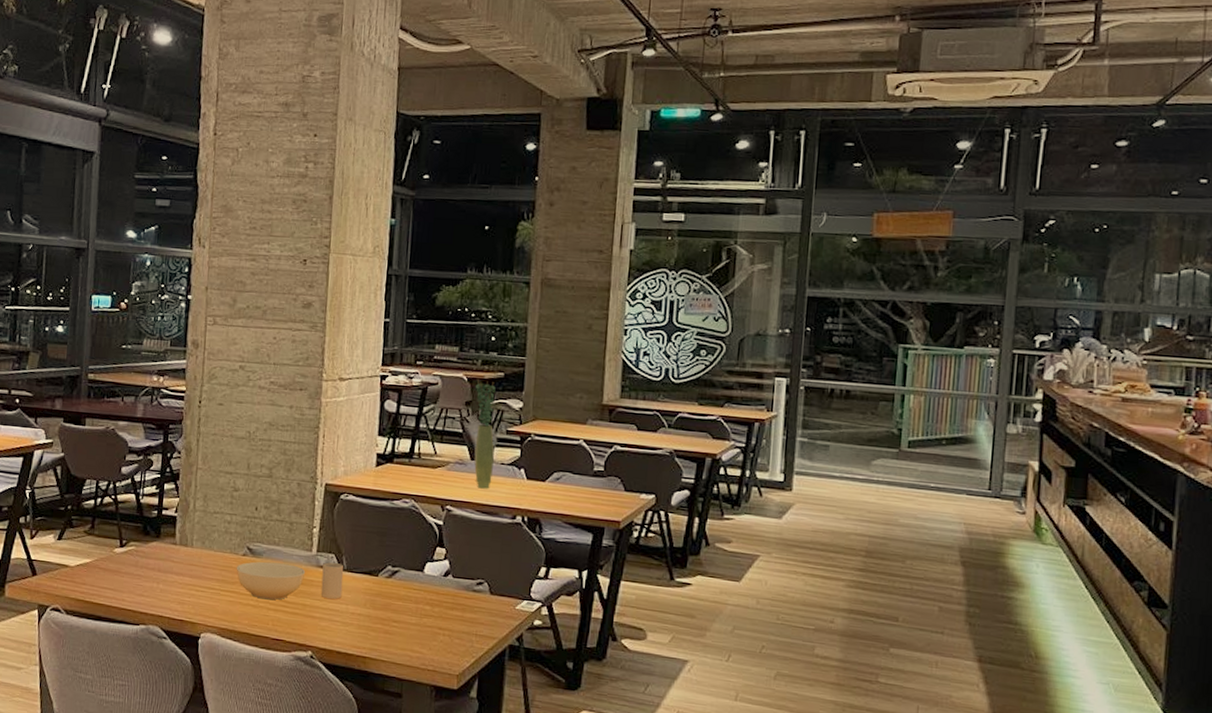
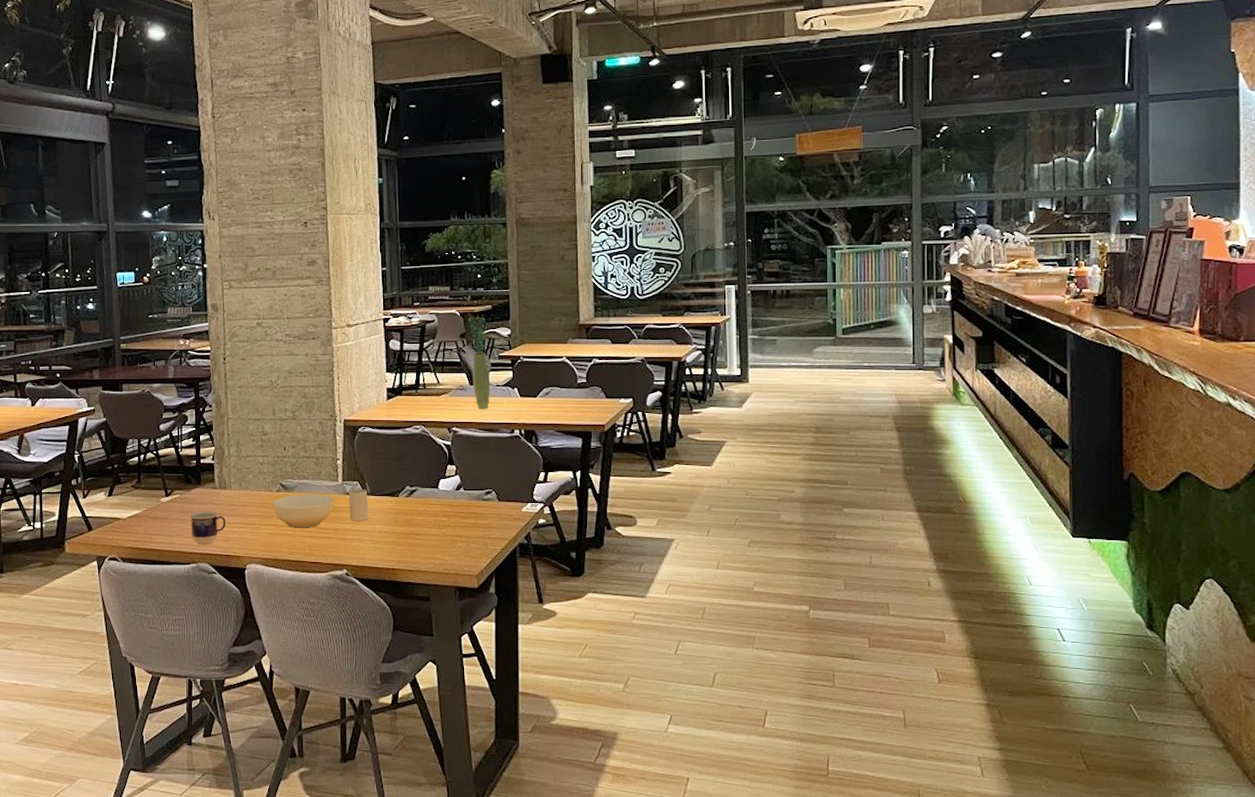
cup: none [143,567,183,606] -> present [189,511,226,545]

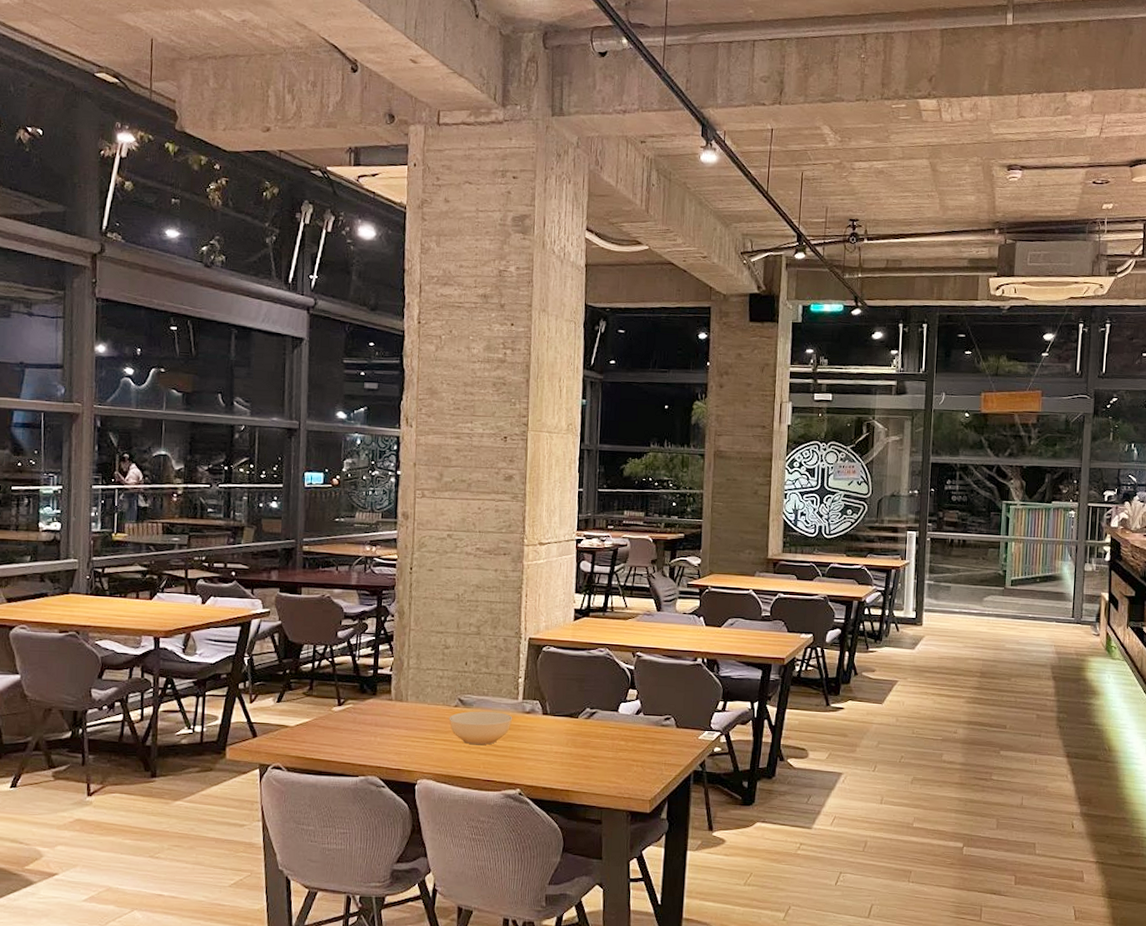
cup: present [189,511,226,545] -> none [362,723,400,757]
cup: present [349,489,368,522] -> none [527,708,548,742]
vase: present [467,313,490,409] -> none [659,540,677,636]

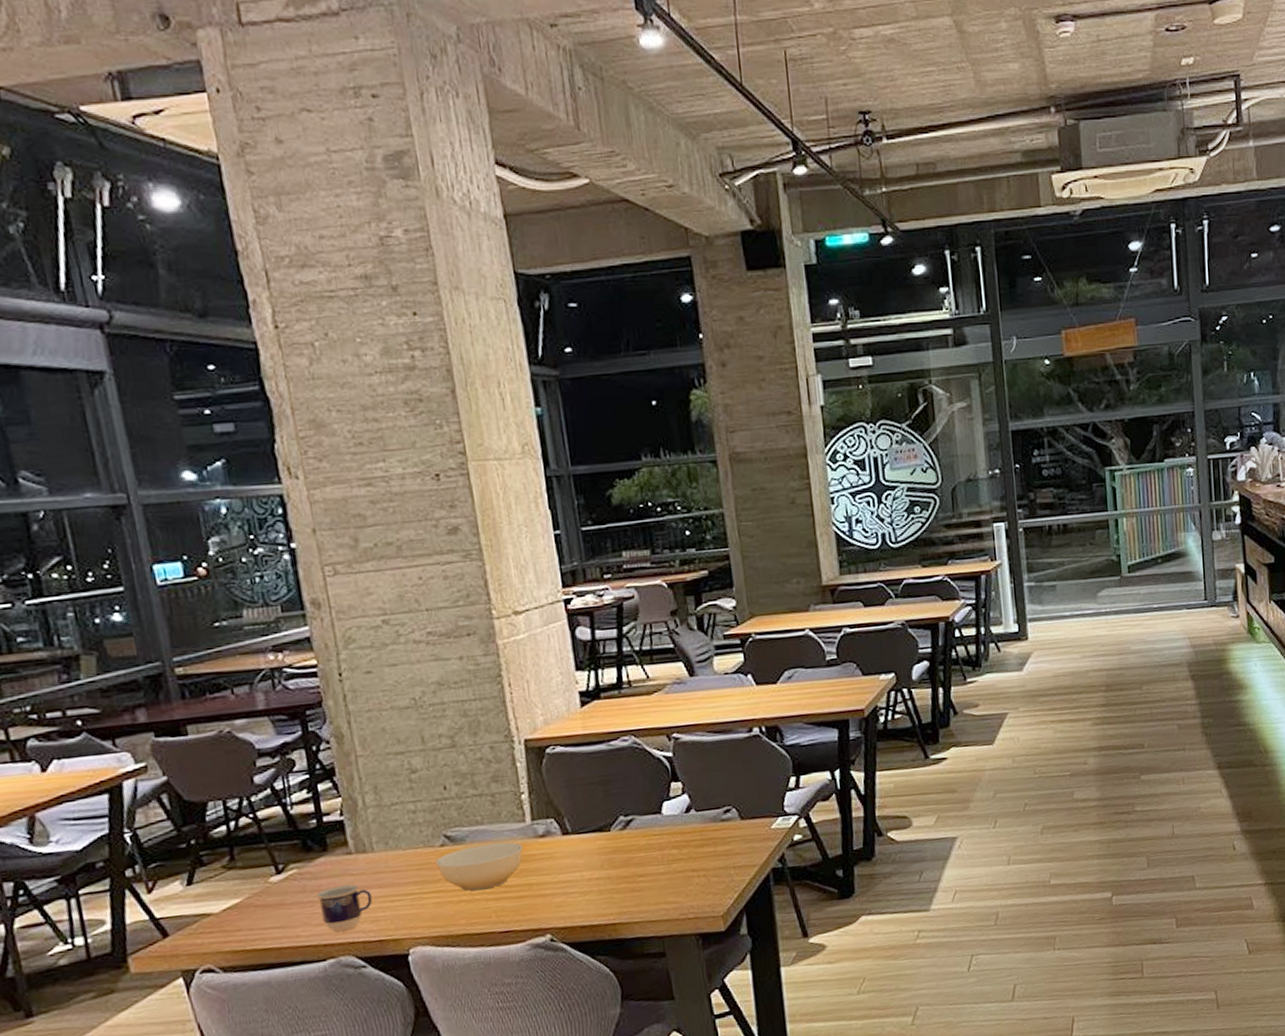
cup: none [362,723,400,757] -> present [316,884,373,932]

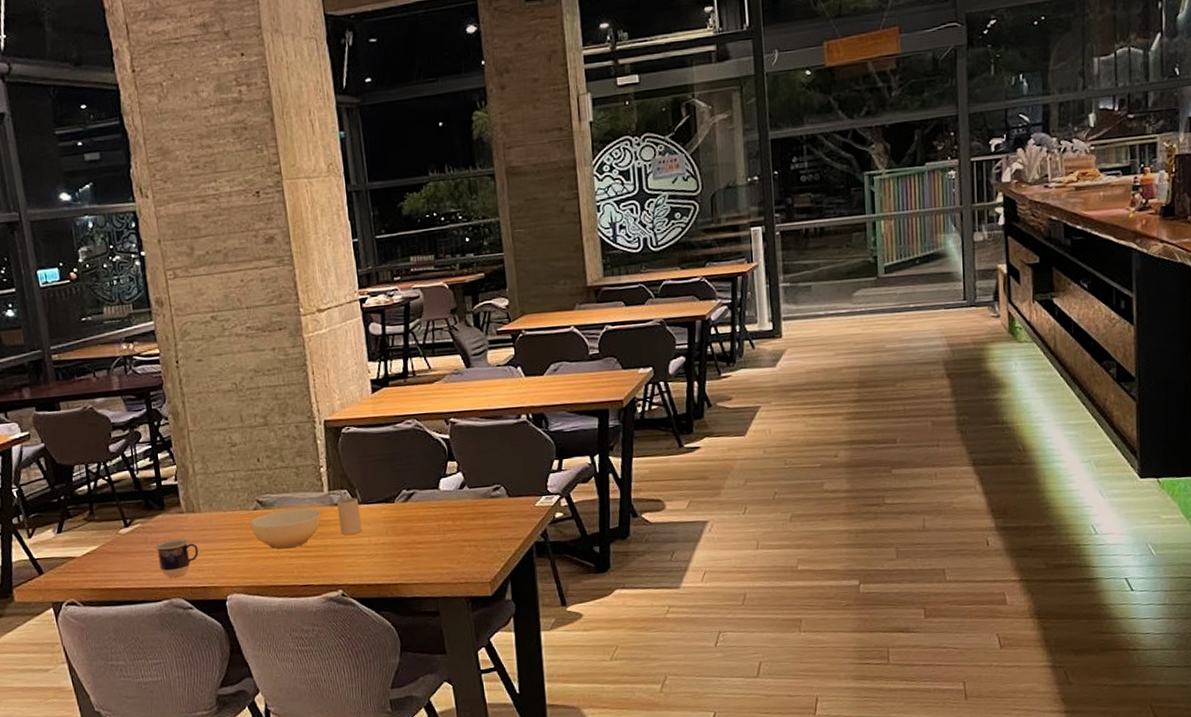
cup: none [542,827,573,872] -> present [337,498,362,536]

